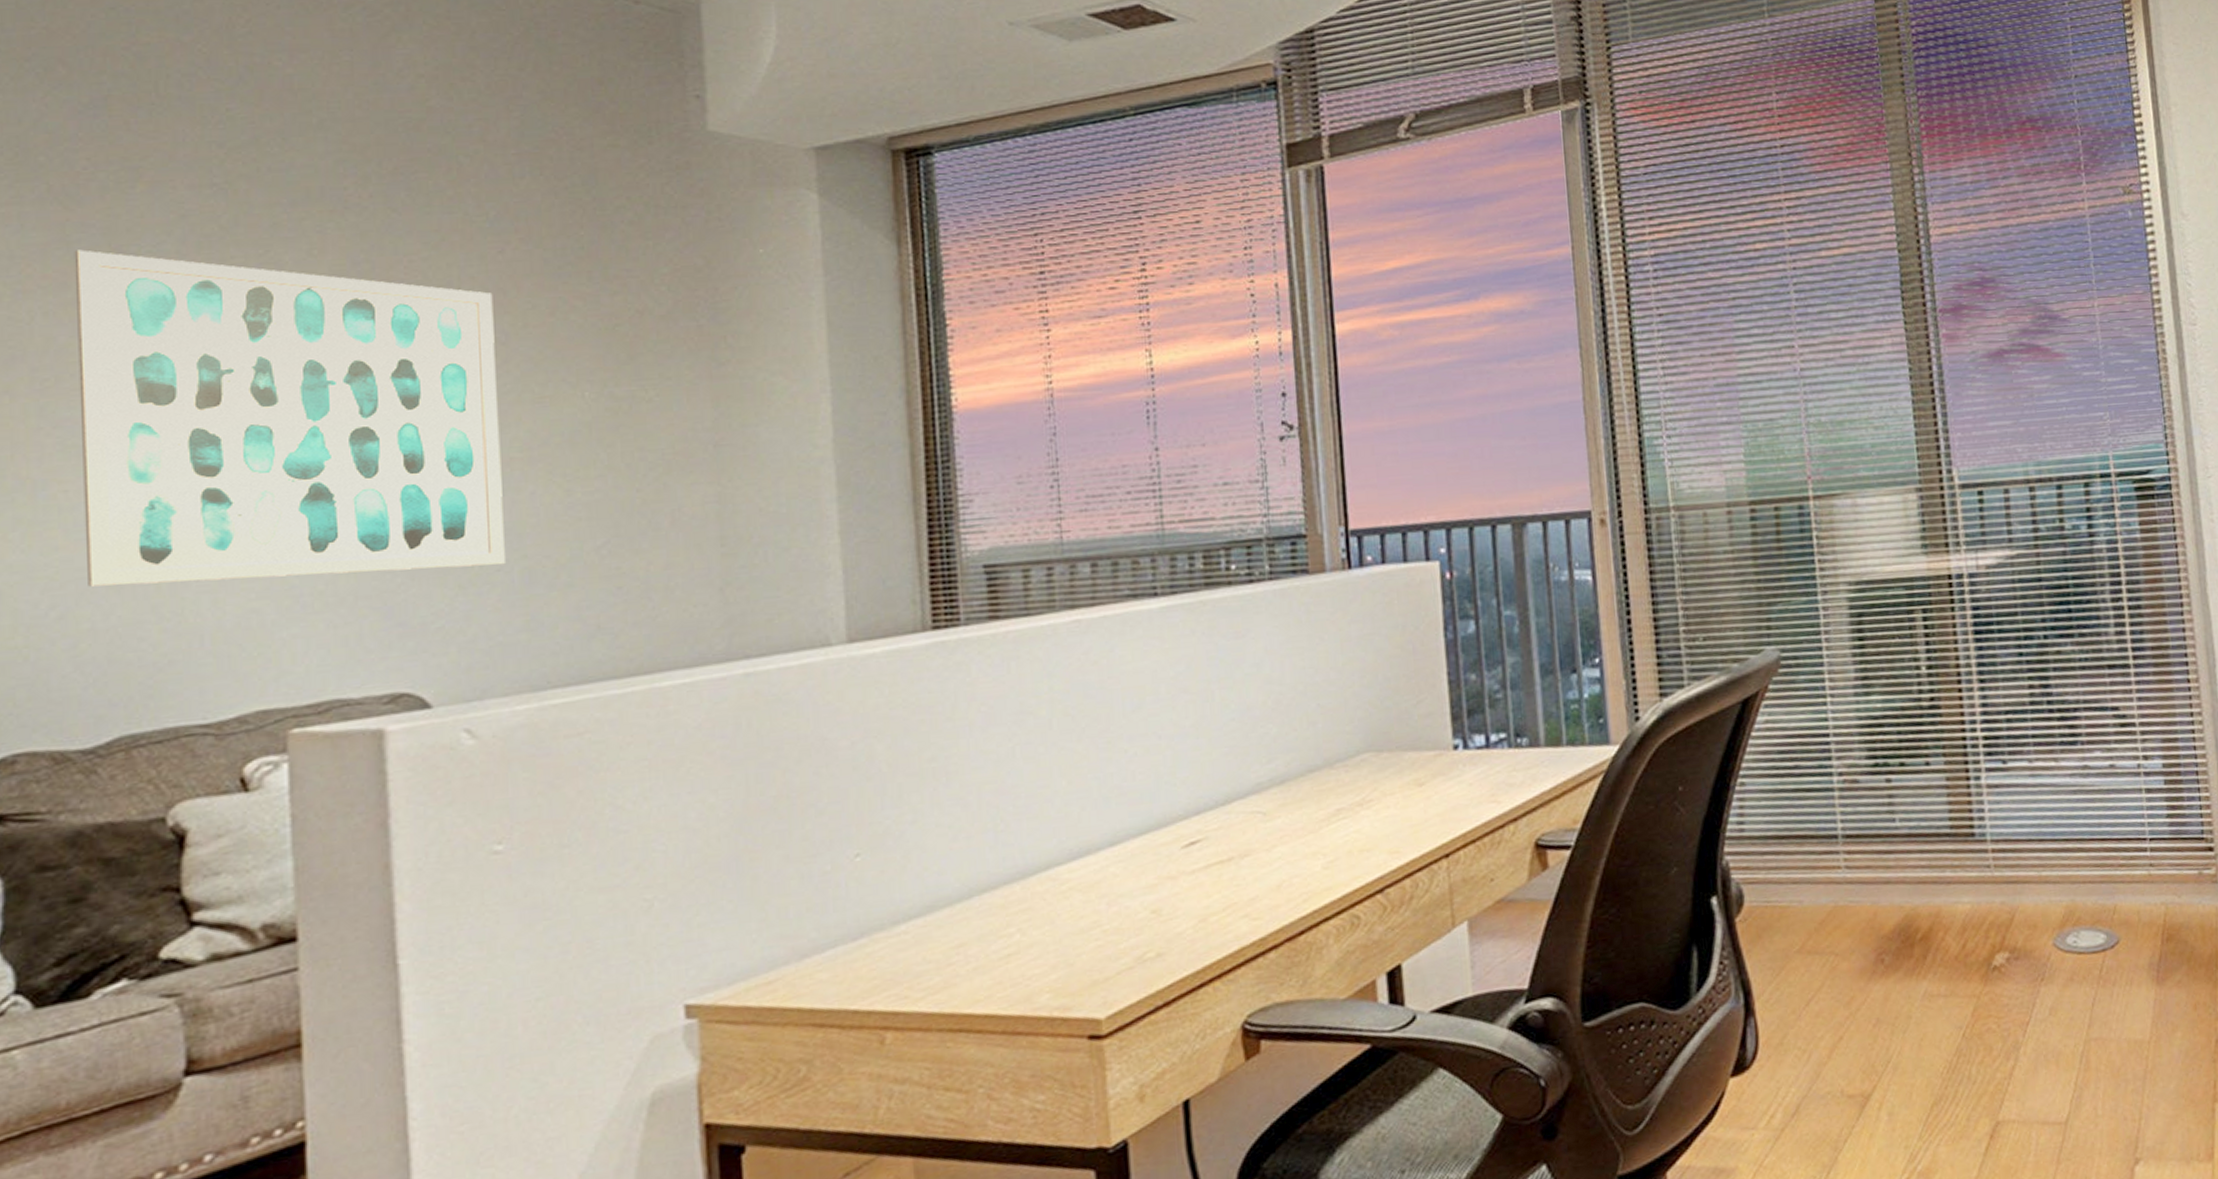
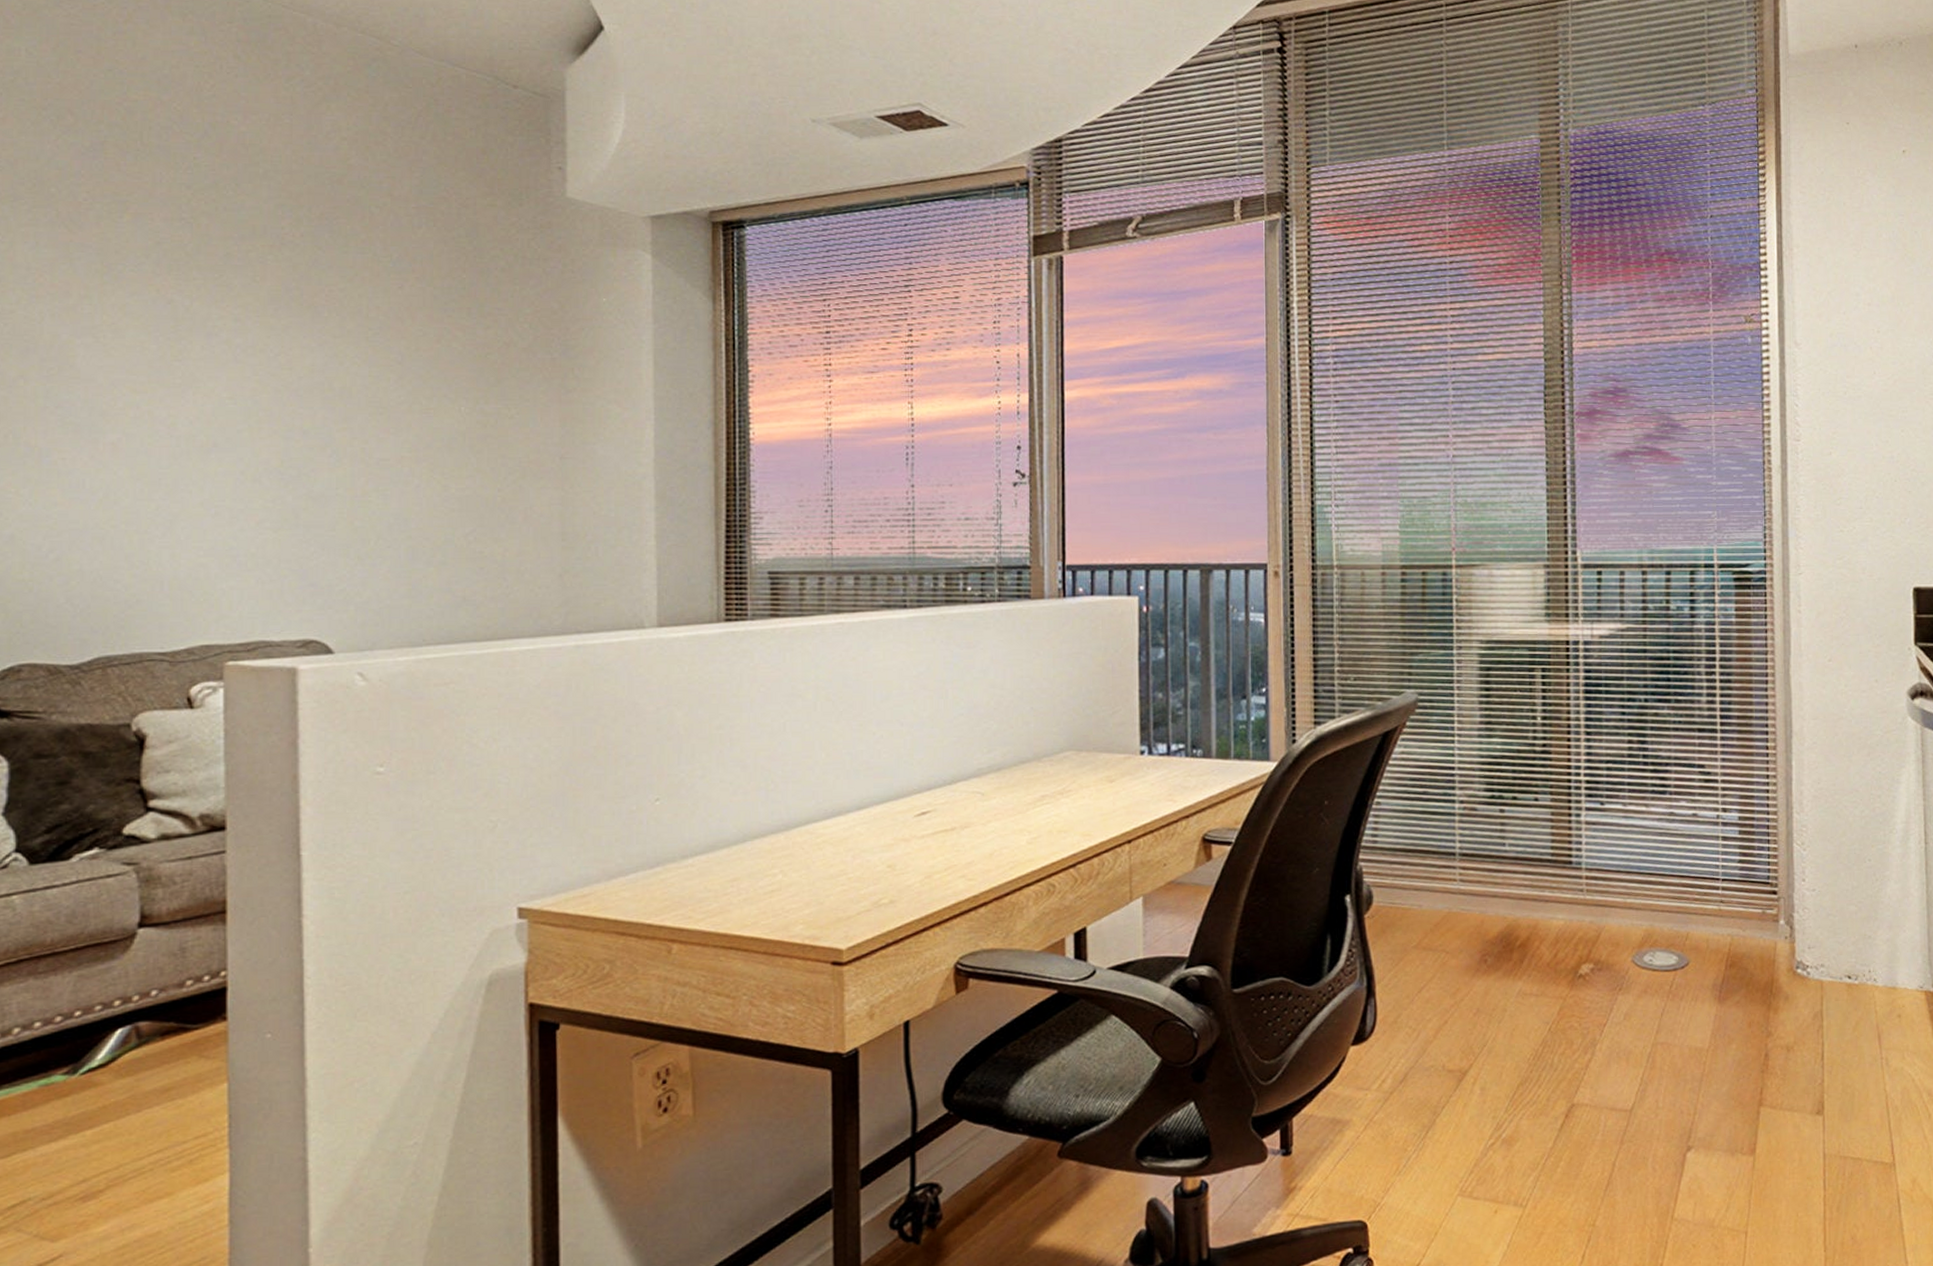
wall art: present [74,249,505,587] -> none [75,265,394,542]

